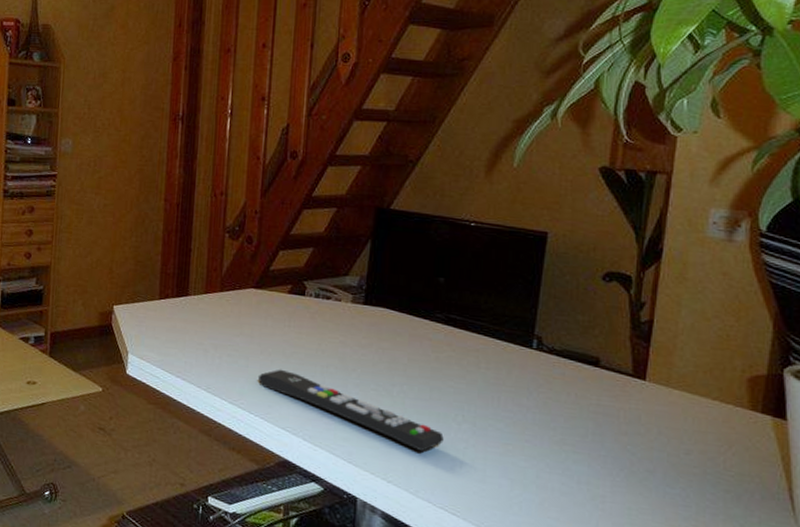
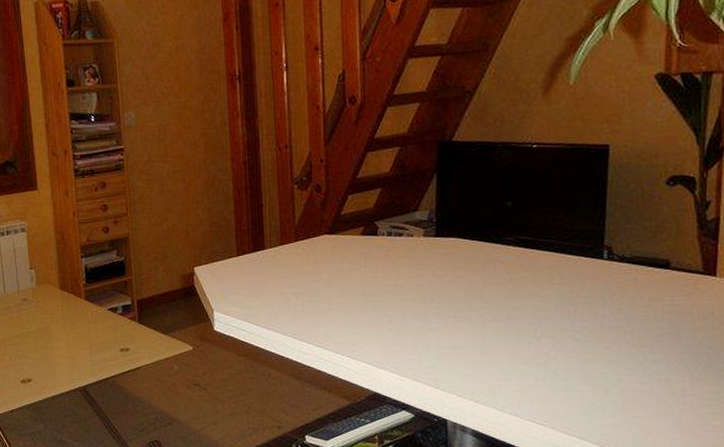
remote control: present [257,369,444,452] -> none [340,308,525,370]

